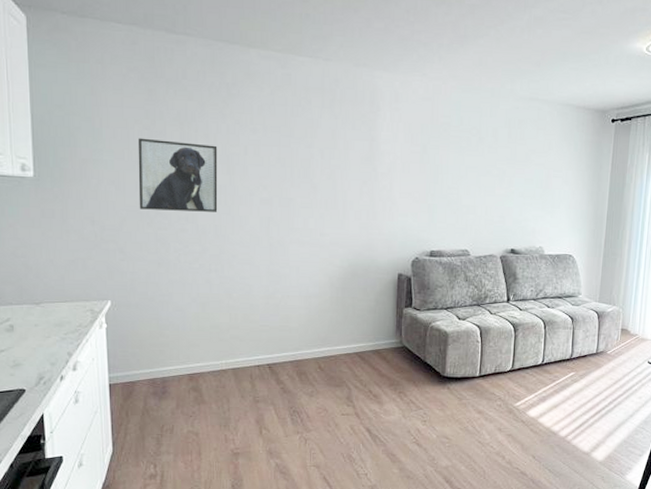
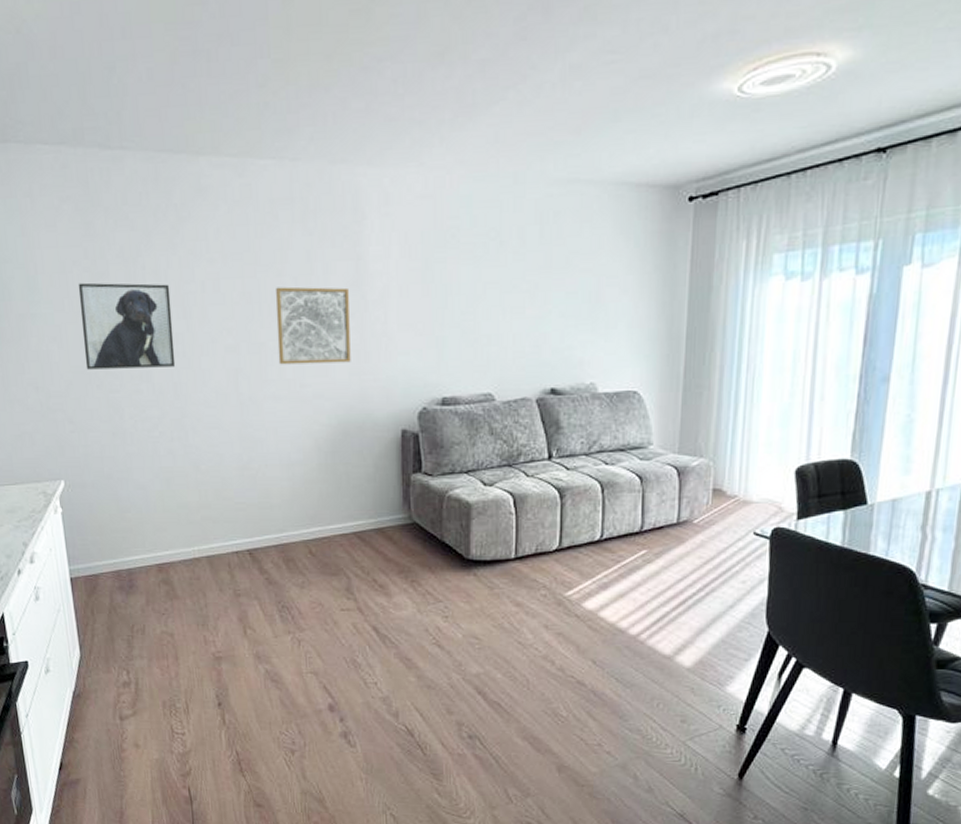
wall art: none [304,156,363,219] -> present [275,286,351,365]

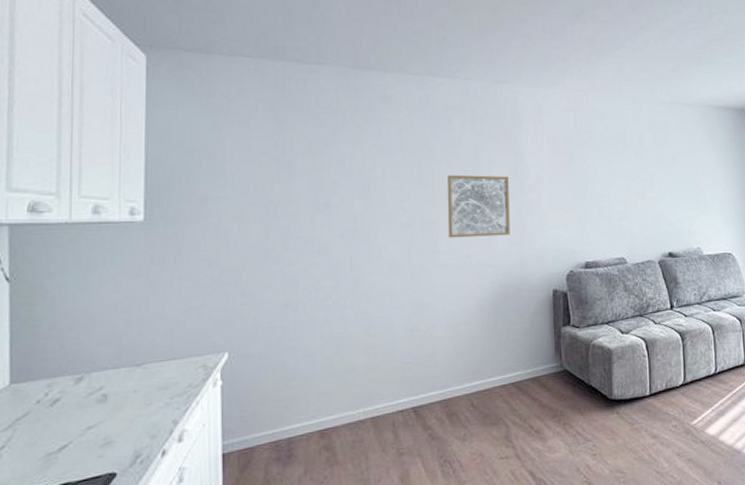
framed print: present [78,282,176,370] -> none [264,170,353,246]

